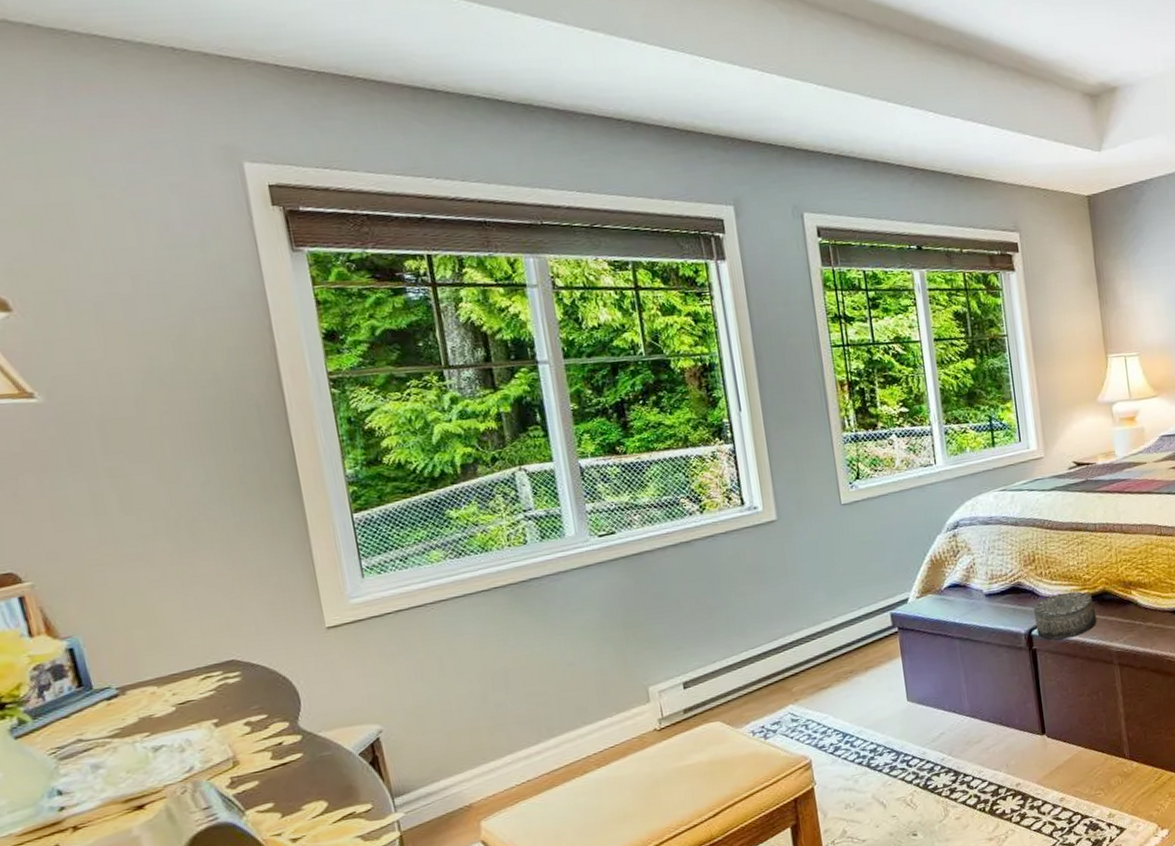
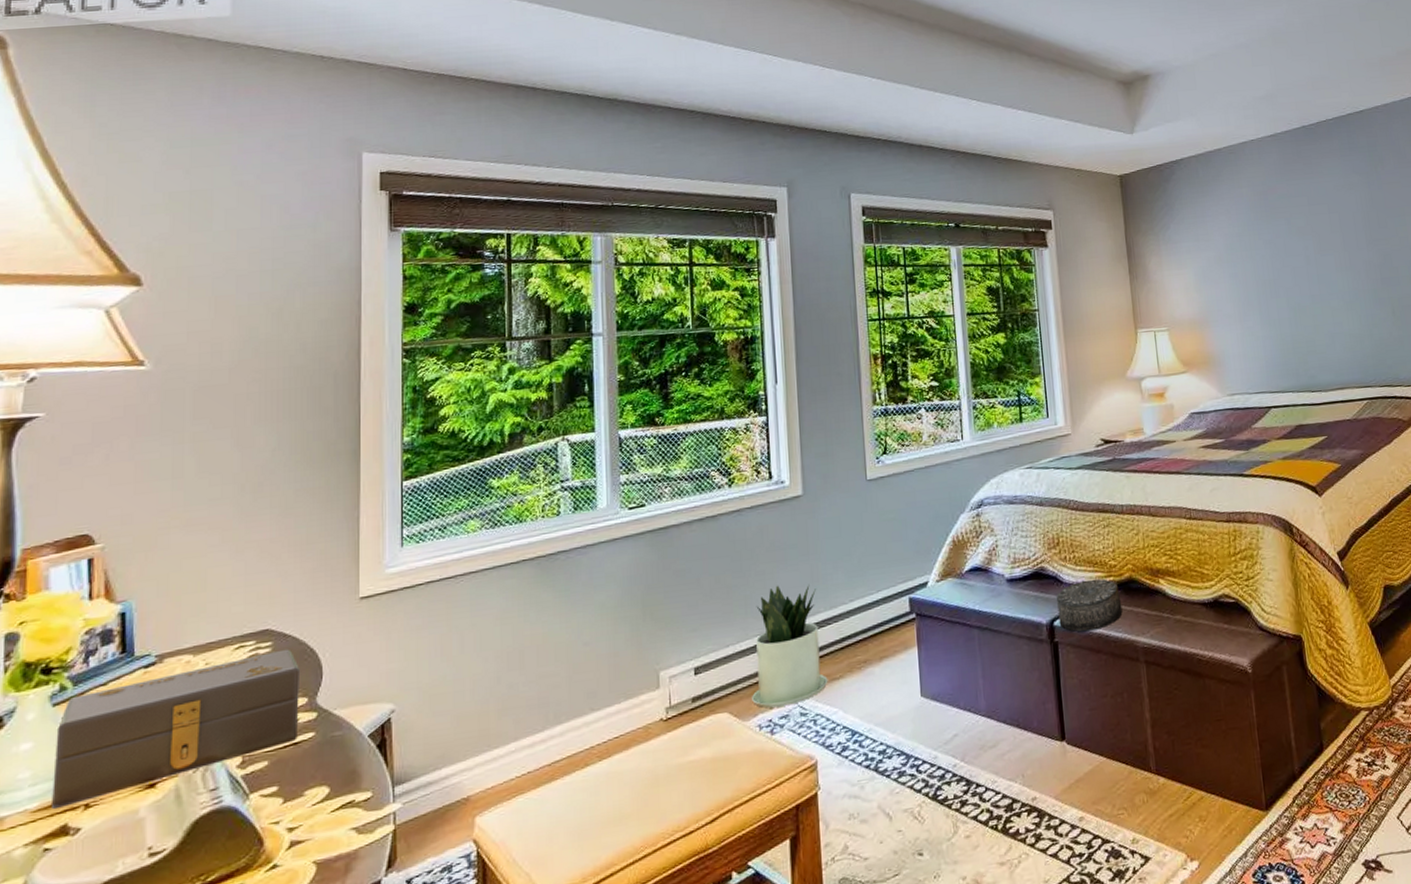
jewelry box: none [25,677,285,833] -> present [52,649,301,810]
planter: none [739,603,817,716] -> present [751,584,828,708]

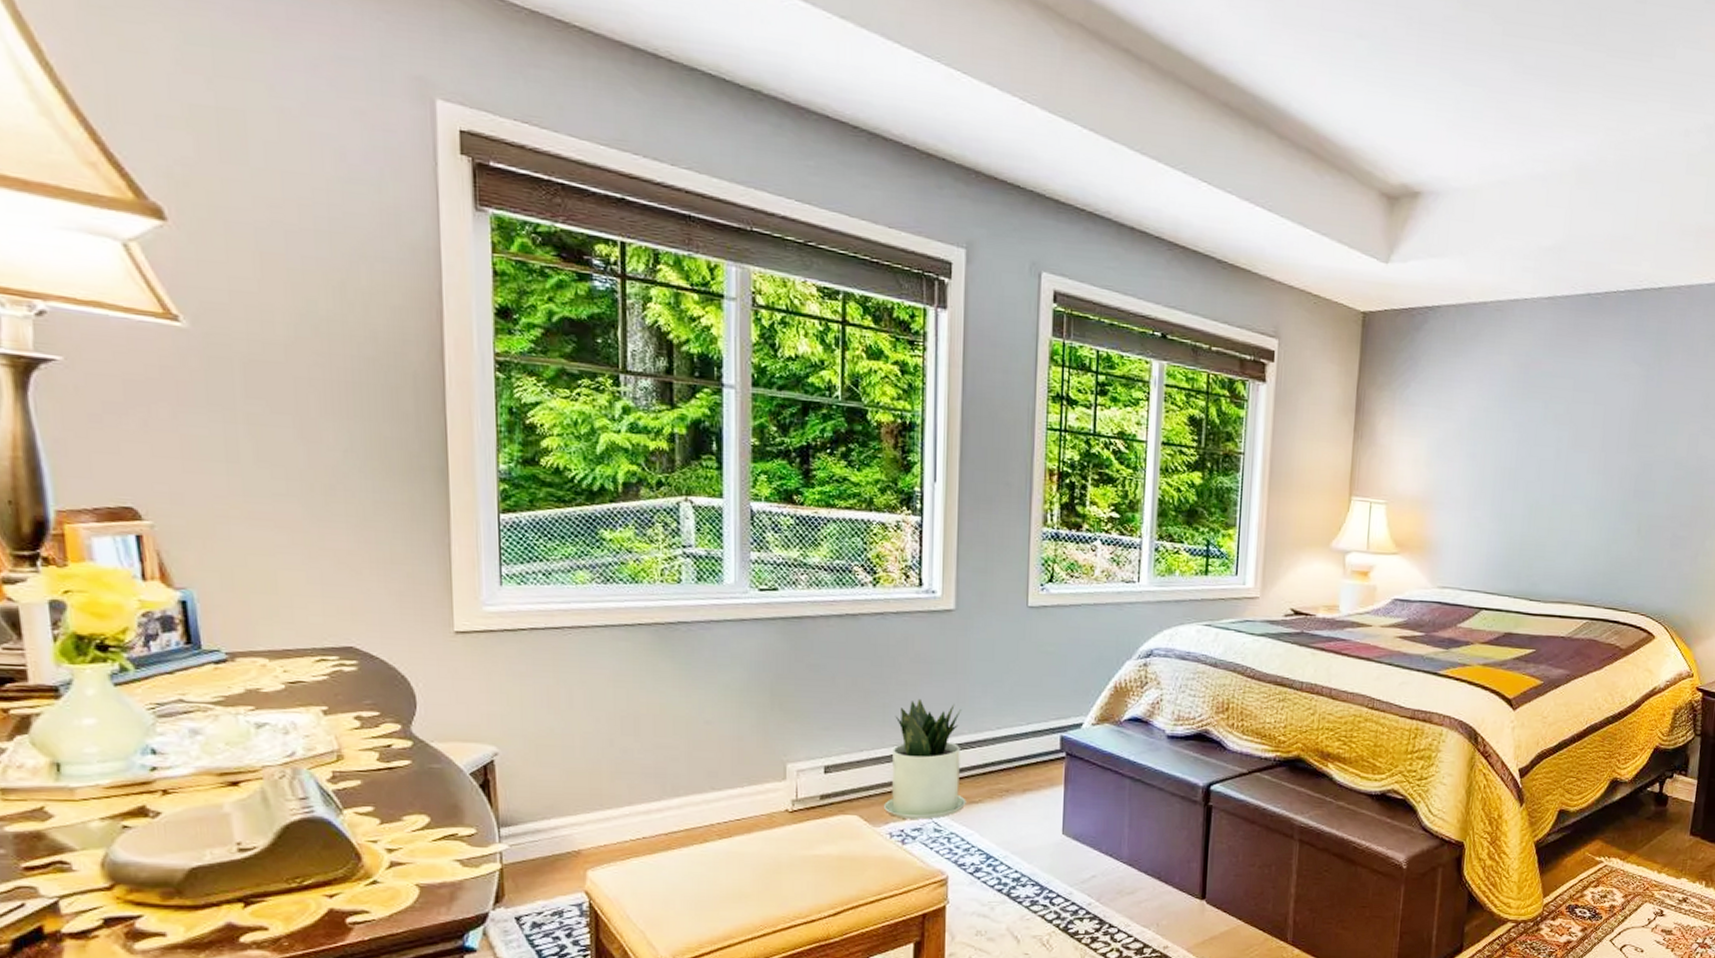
jewelry box: present [52,649,301,810] -> none [122,671,392,790]
decorative box: present [1056,579,1123,632] -> none [1216,750,1285,801]

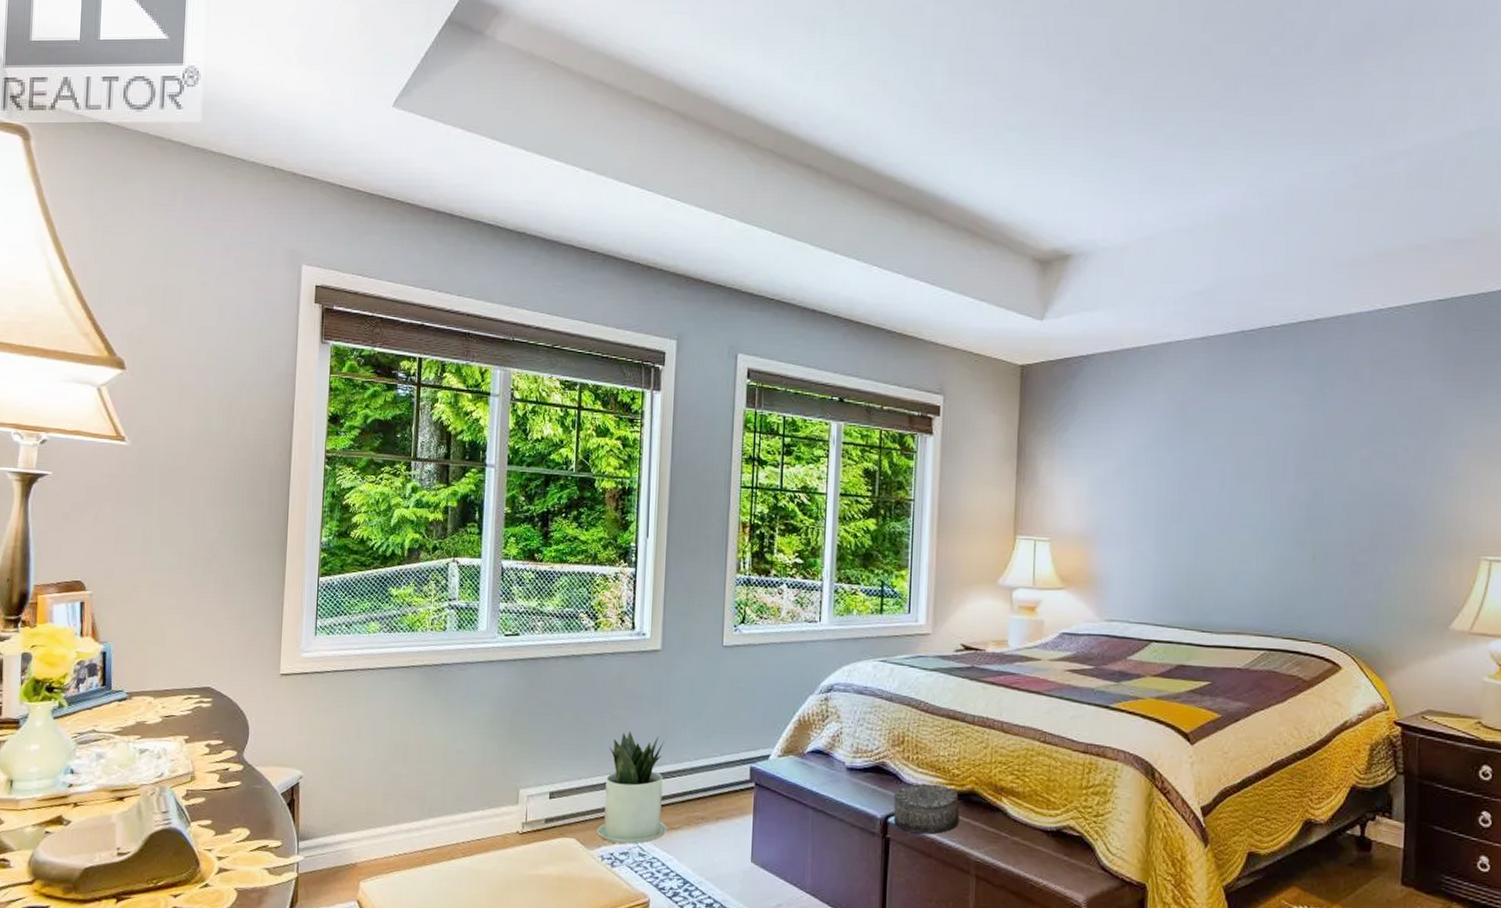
decorative box: none [1216,750,1285,801] -> present [893,783,960,834]

